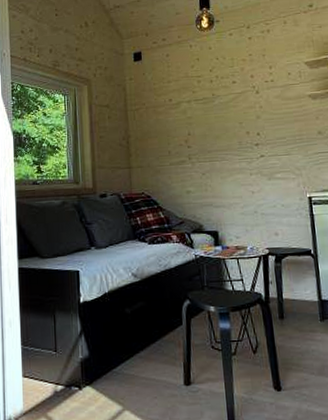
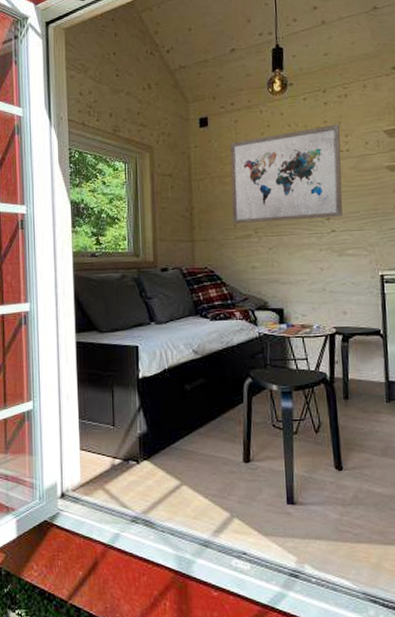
wall art: none [163,57,270,151] -> present [230,124,343,225]

